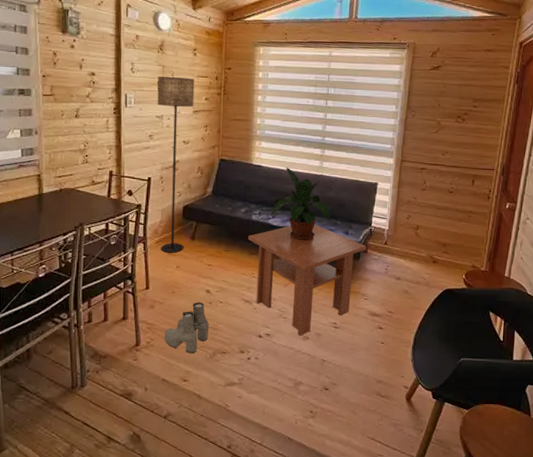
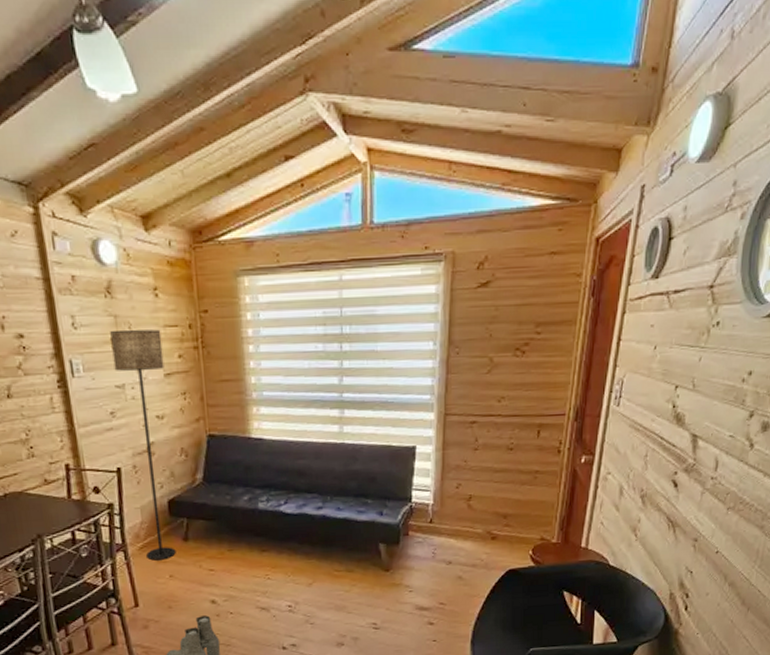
coffee table: present [248,224,366,336] -> none [256,506,407,642]
potted plant: present [271,168,330,240] -> none [282,438,358,528]

